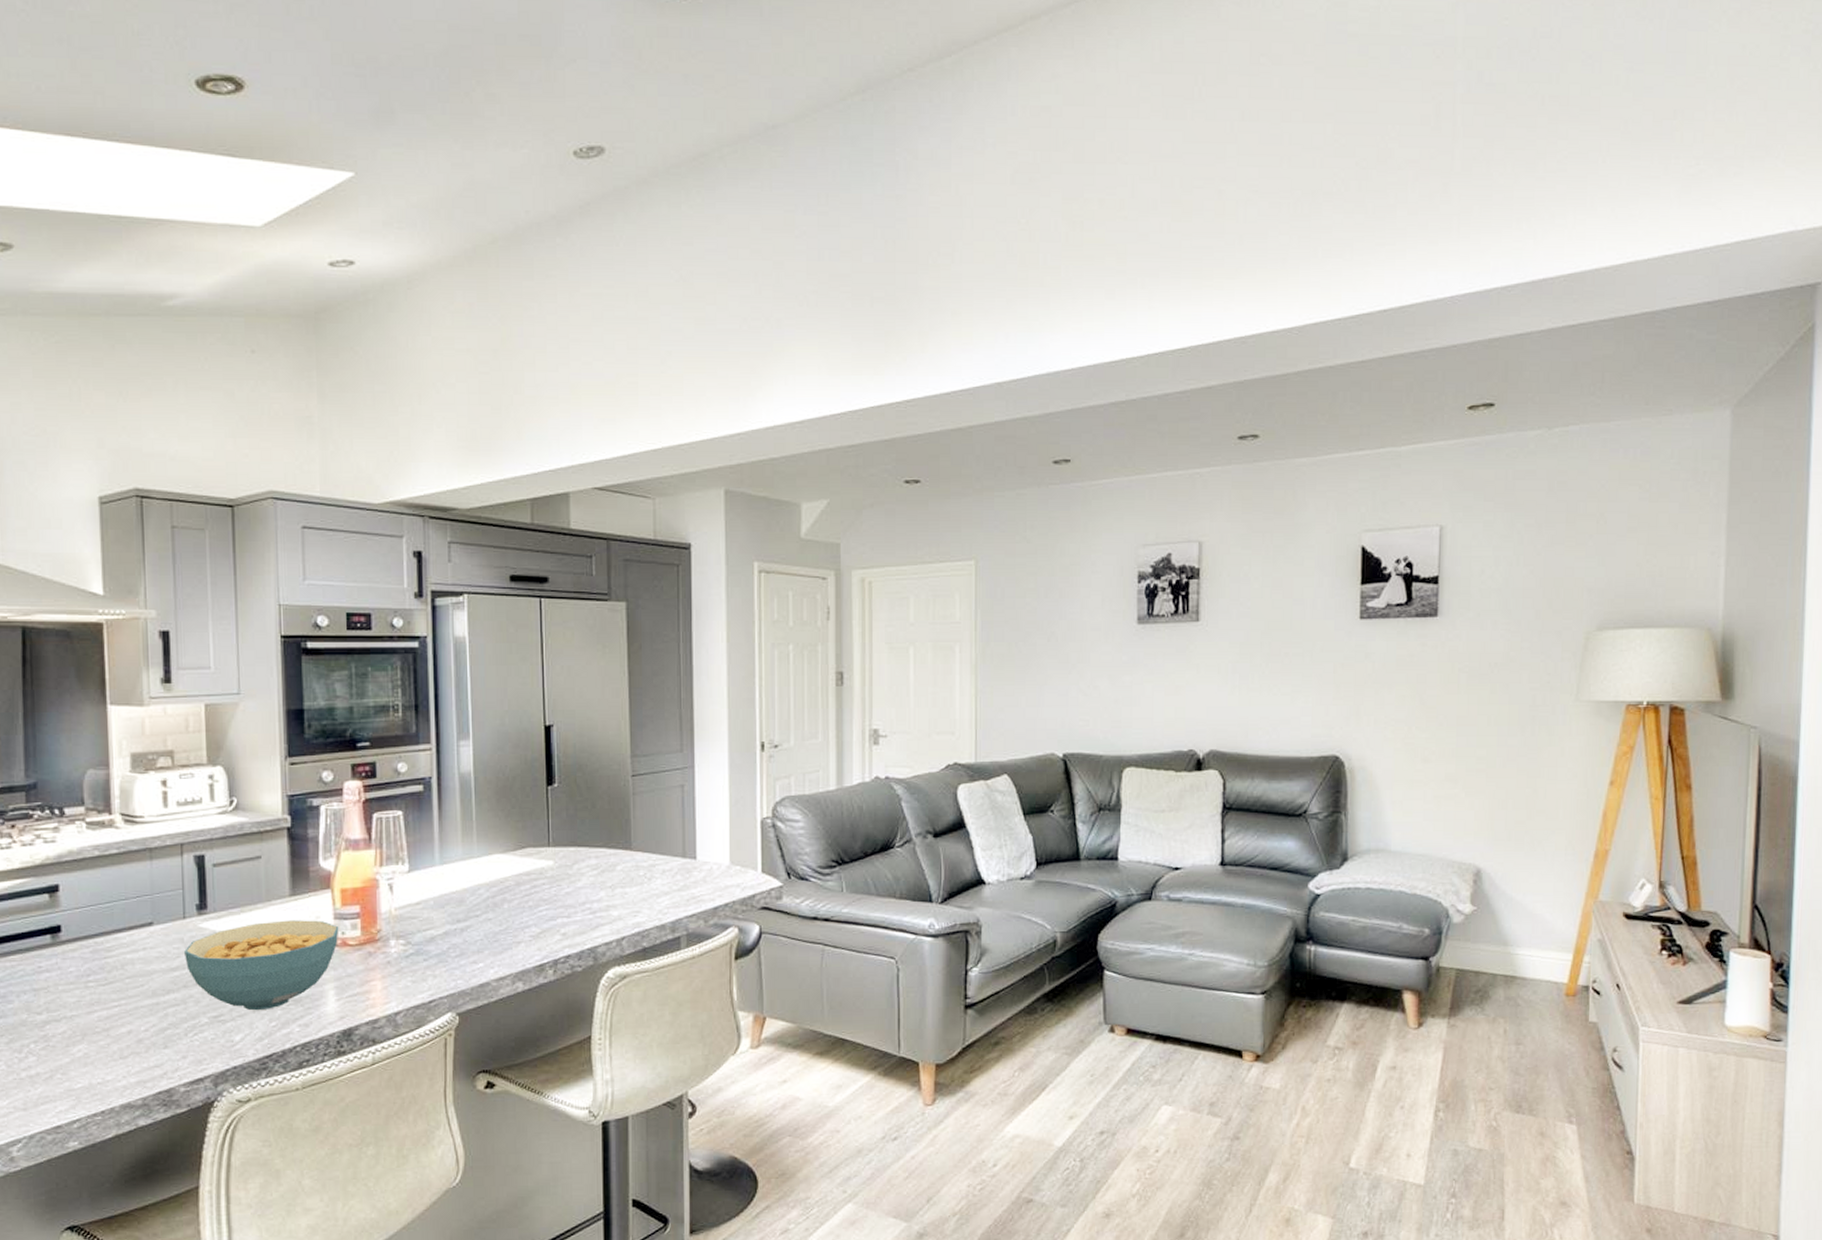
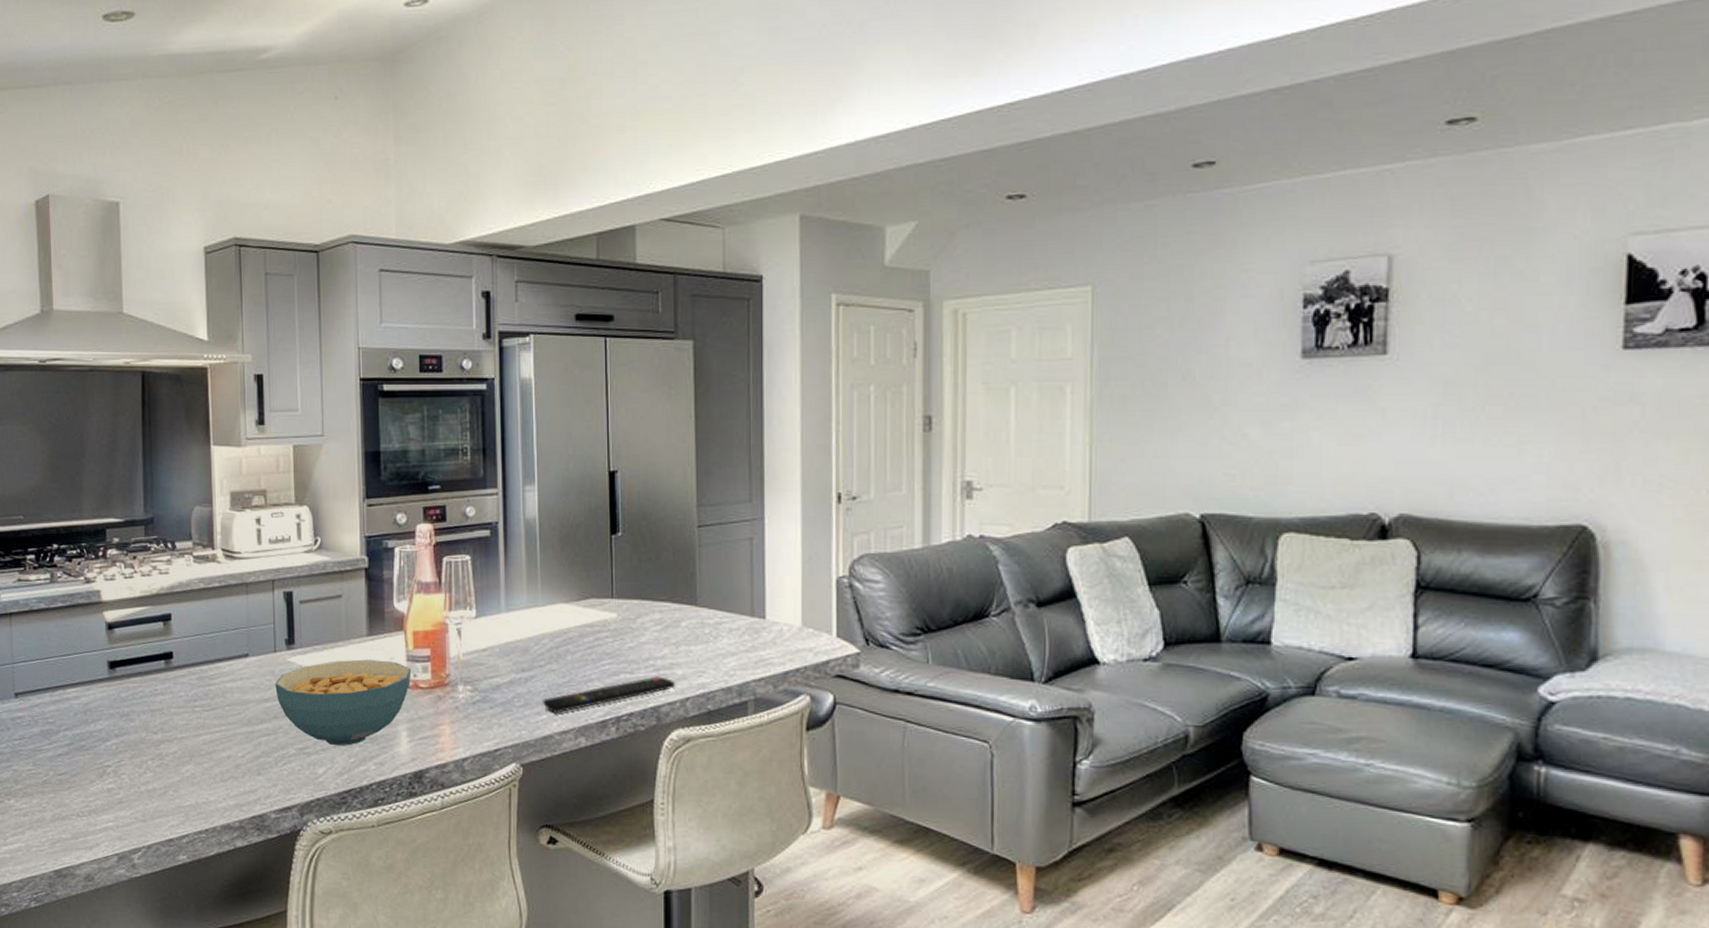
remote control: none [479,918,612,961] -> present [543,676,676,713]

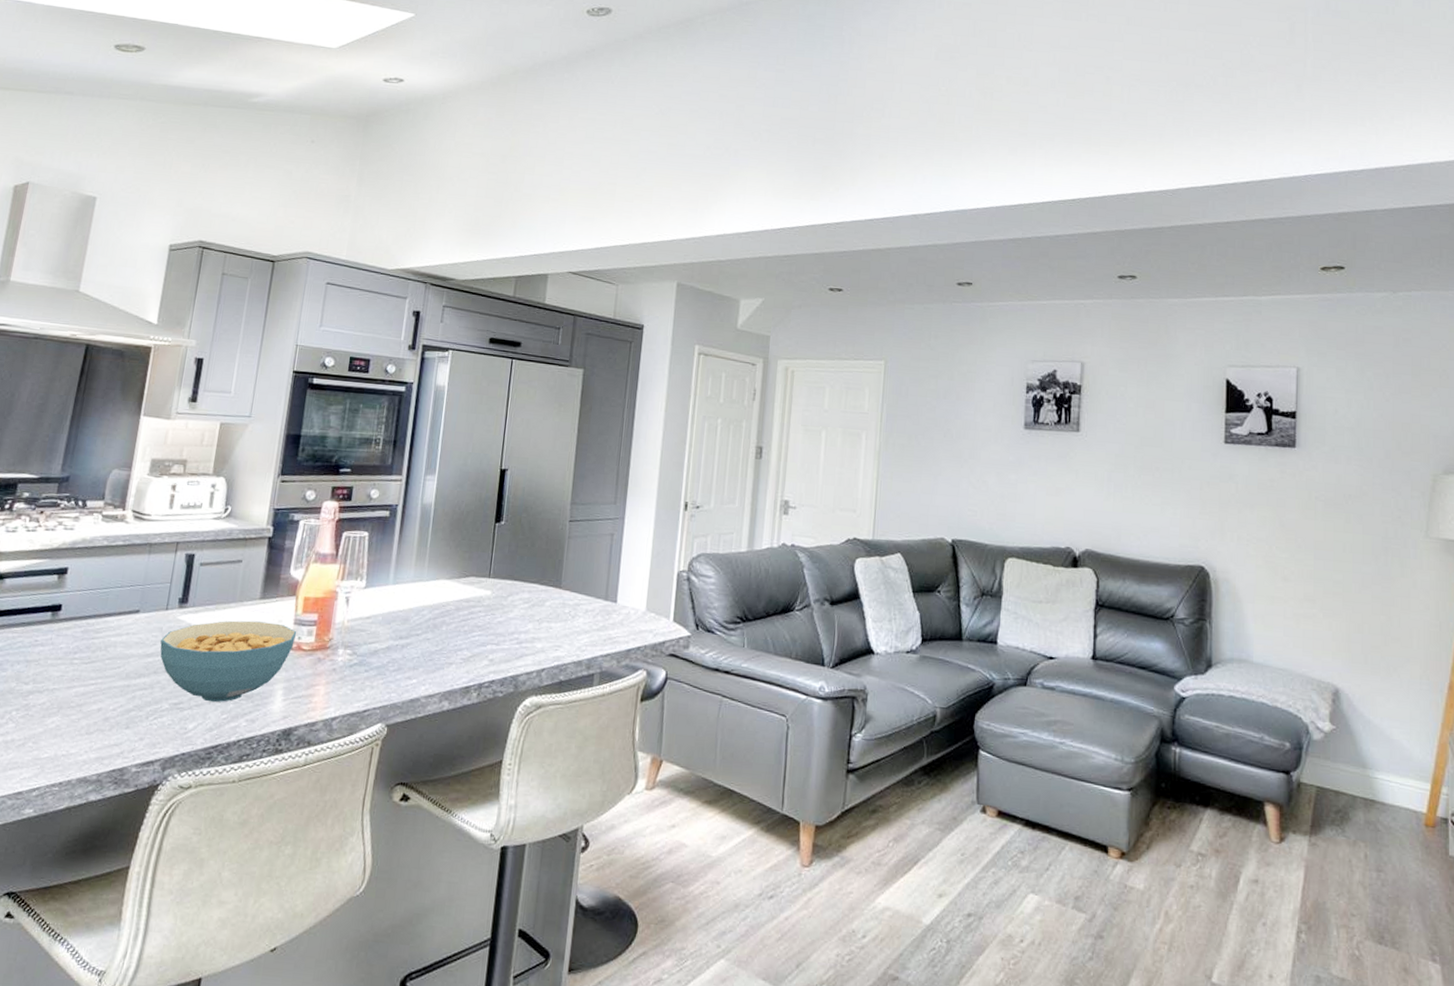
remote control: present [543,676,676,713] -> none [414,648,535,678]

